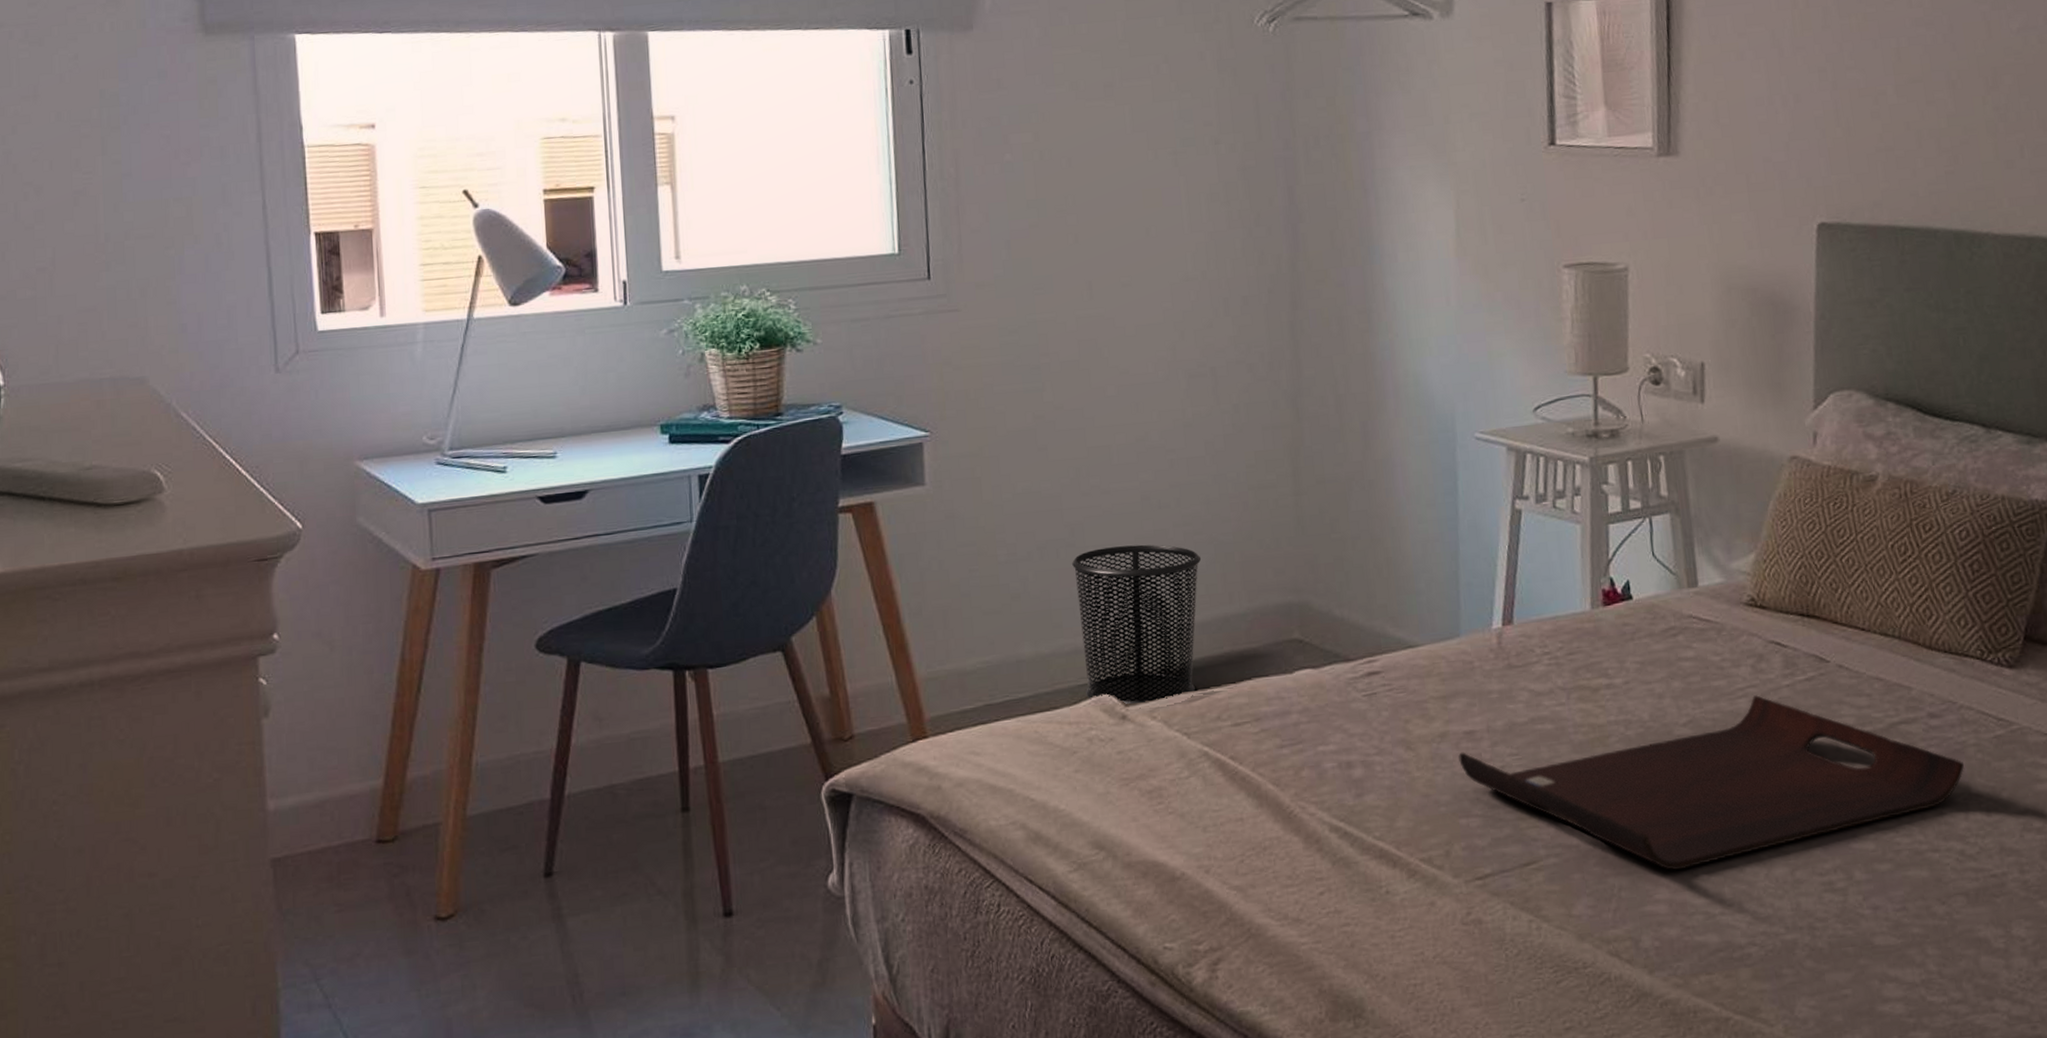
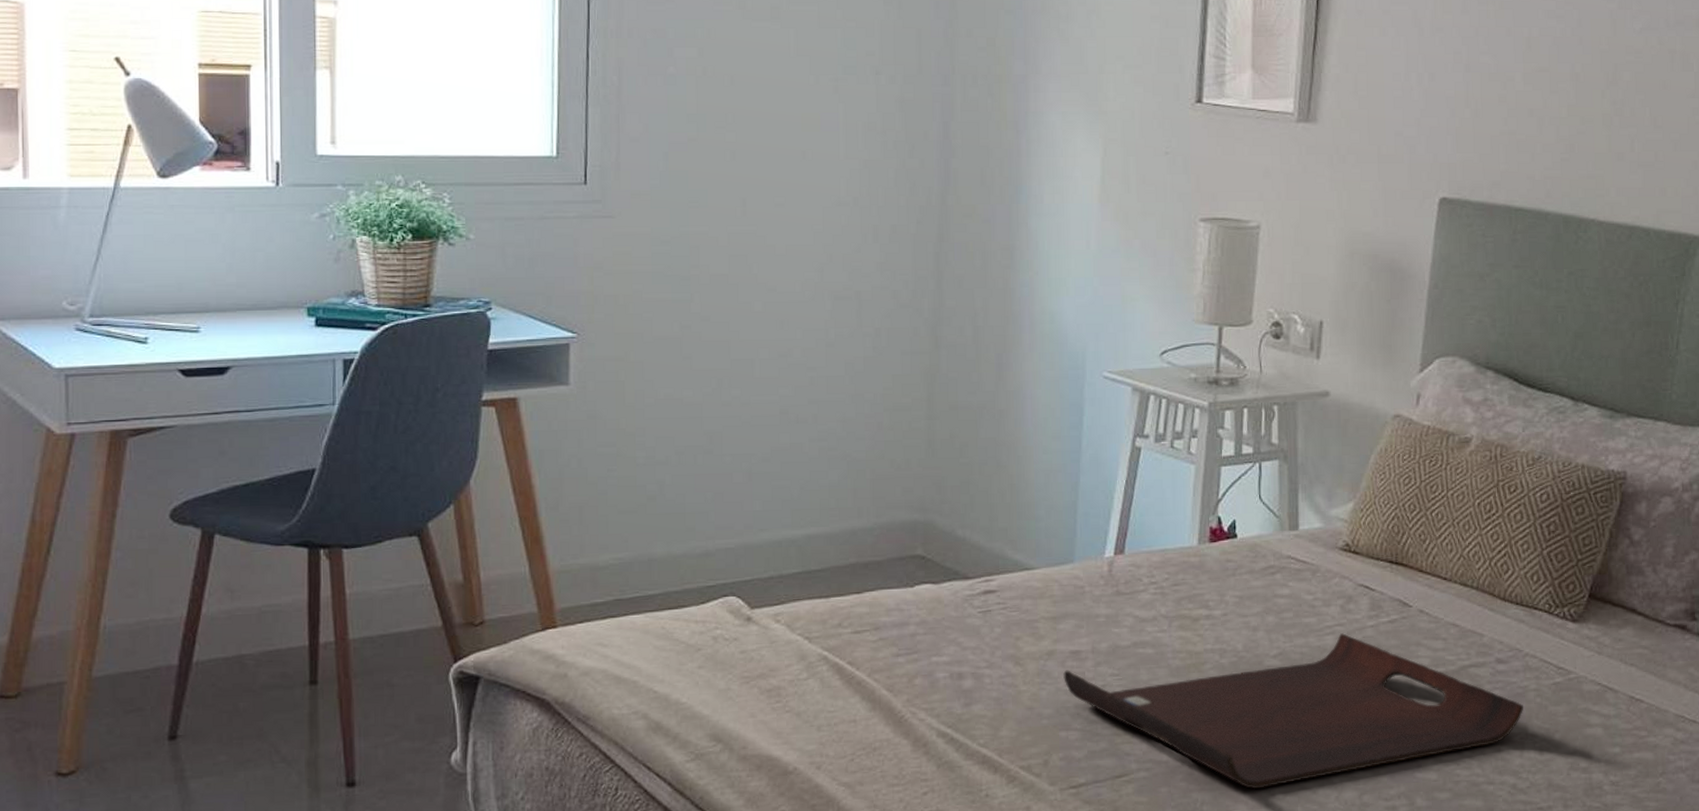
waste bin: present [1071,544,1202,704] -> none [708,456,834,607]

